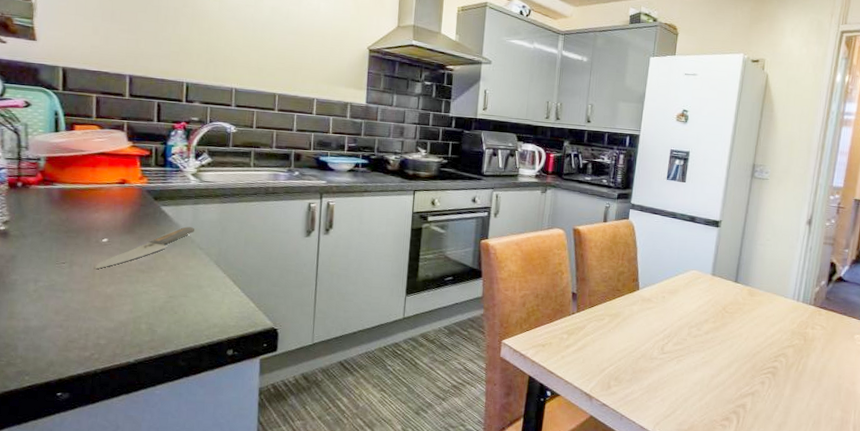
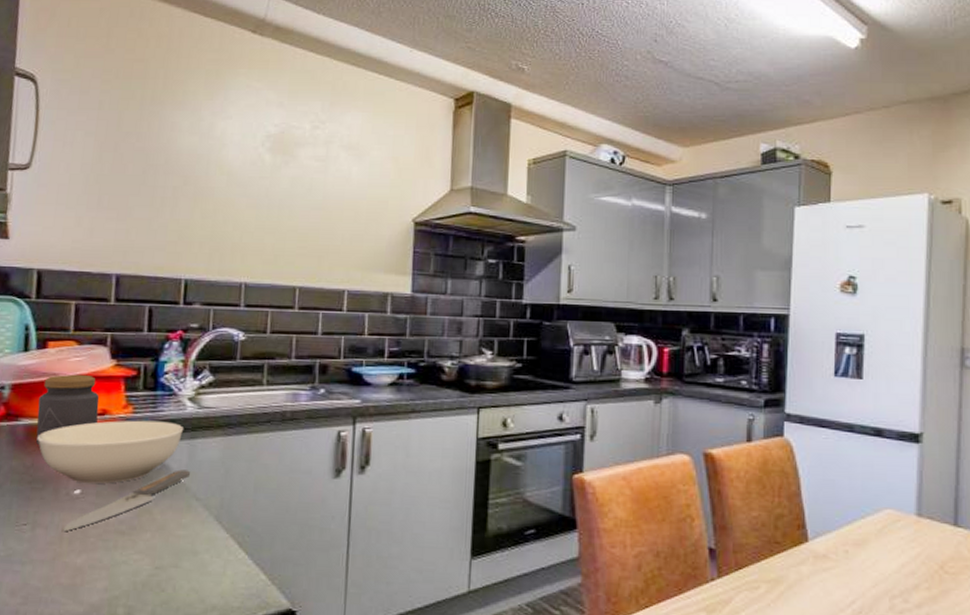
jar: none [69,151,120,204] -> present [36,374,100,445]
bowl: none [70,188,189,235] -> present [37,420,184,484]

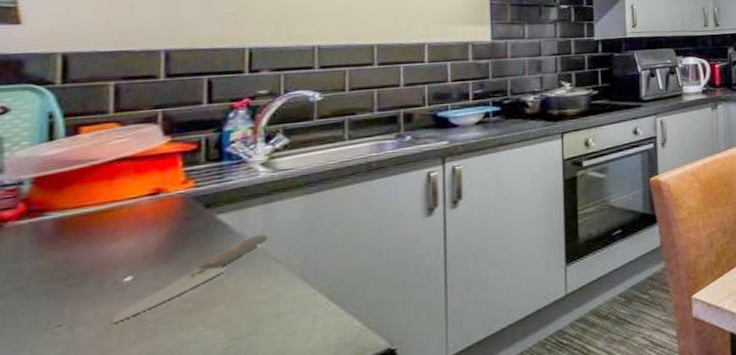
jar: present [36,374,100,445] -> none [69,155,152,238]
bowl: present [37,420,184,484] -> none [71,190,258,270]

